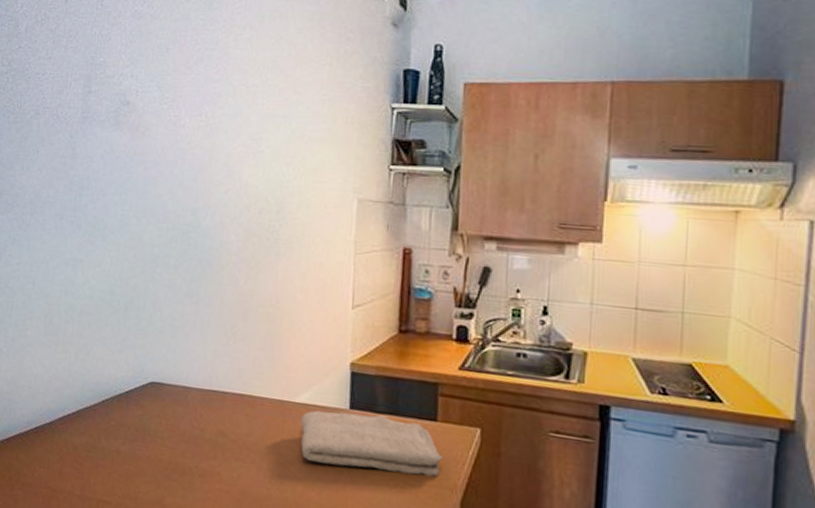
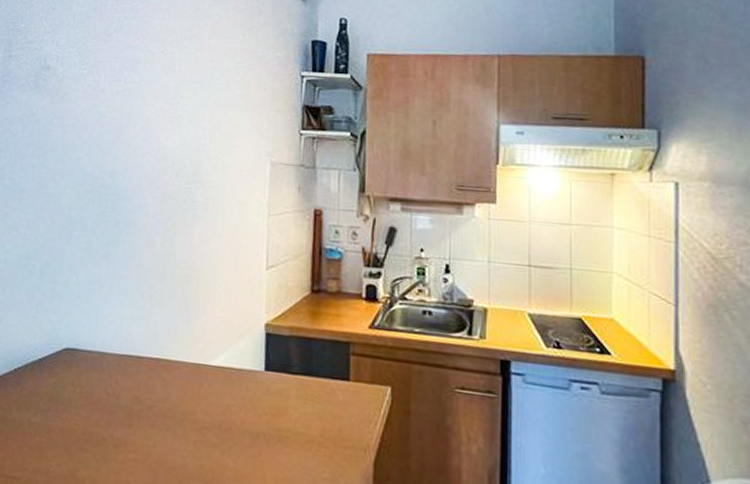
washcloth: present [300,410,443,478] -> none [216,373,356,438]

